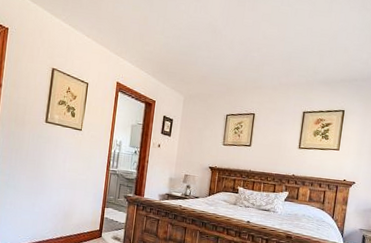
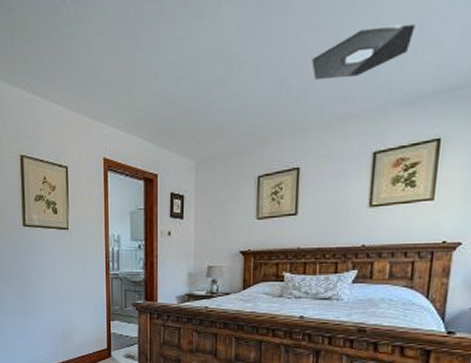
ceiling light: none [268,30,332,60] -> present [312,23,415,81]

